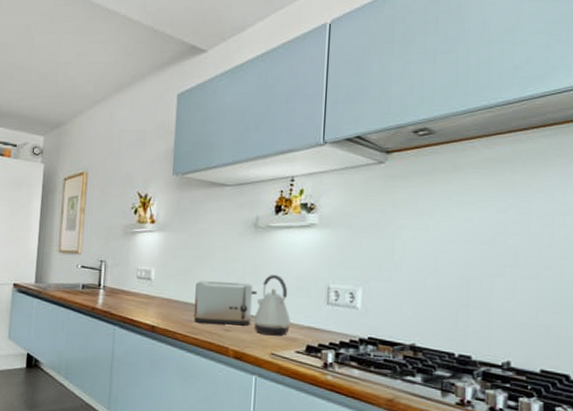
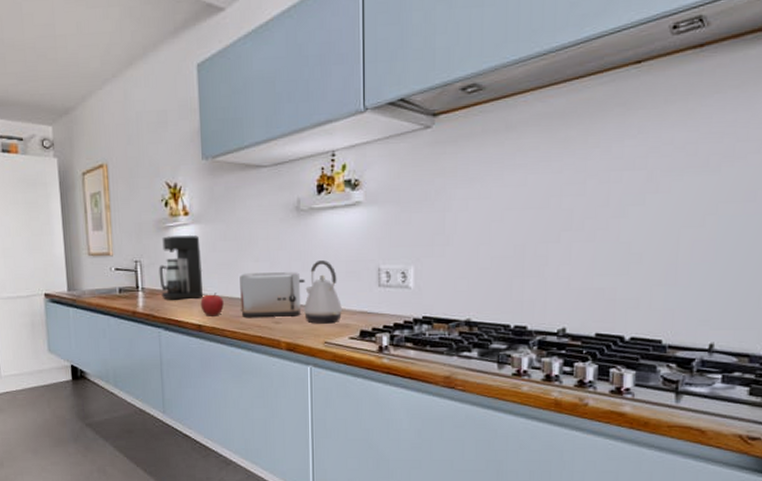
coffee maker: none [120,240,163,301] -> present [159,235,203,300]
fruit: none [156,296,178,319] -> present [200,293,224,316]

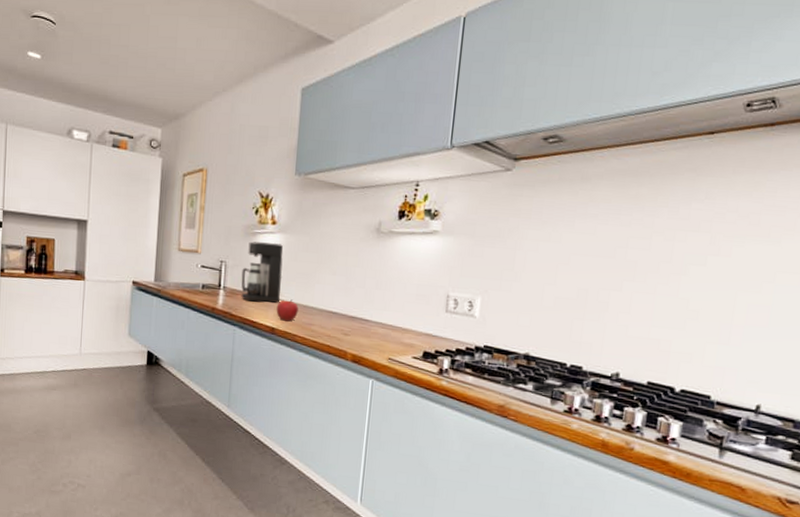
toaster: present [240,272,305,318] -> none [313,284,377,331]
kettle: present [303,260,343,324] -> none [372,281,410,342]

